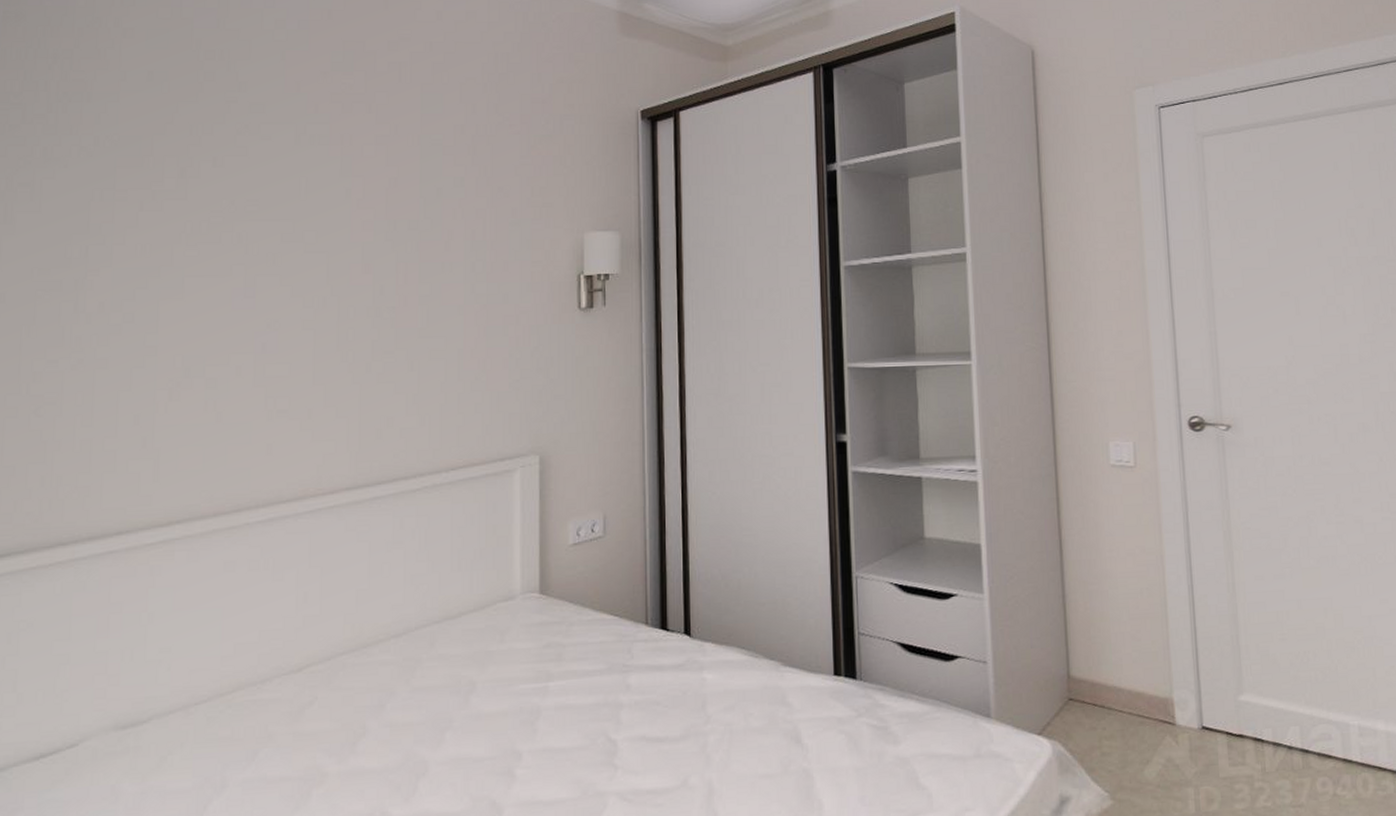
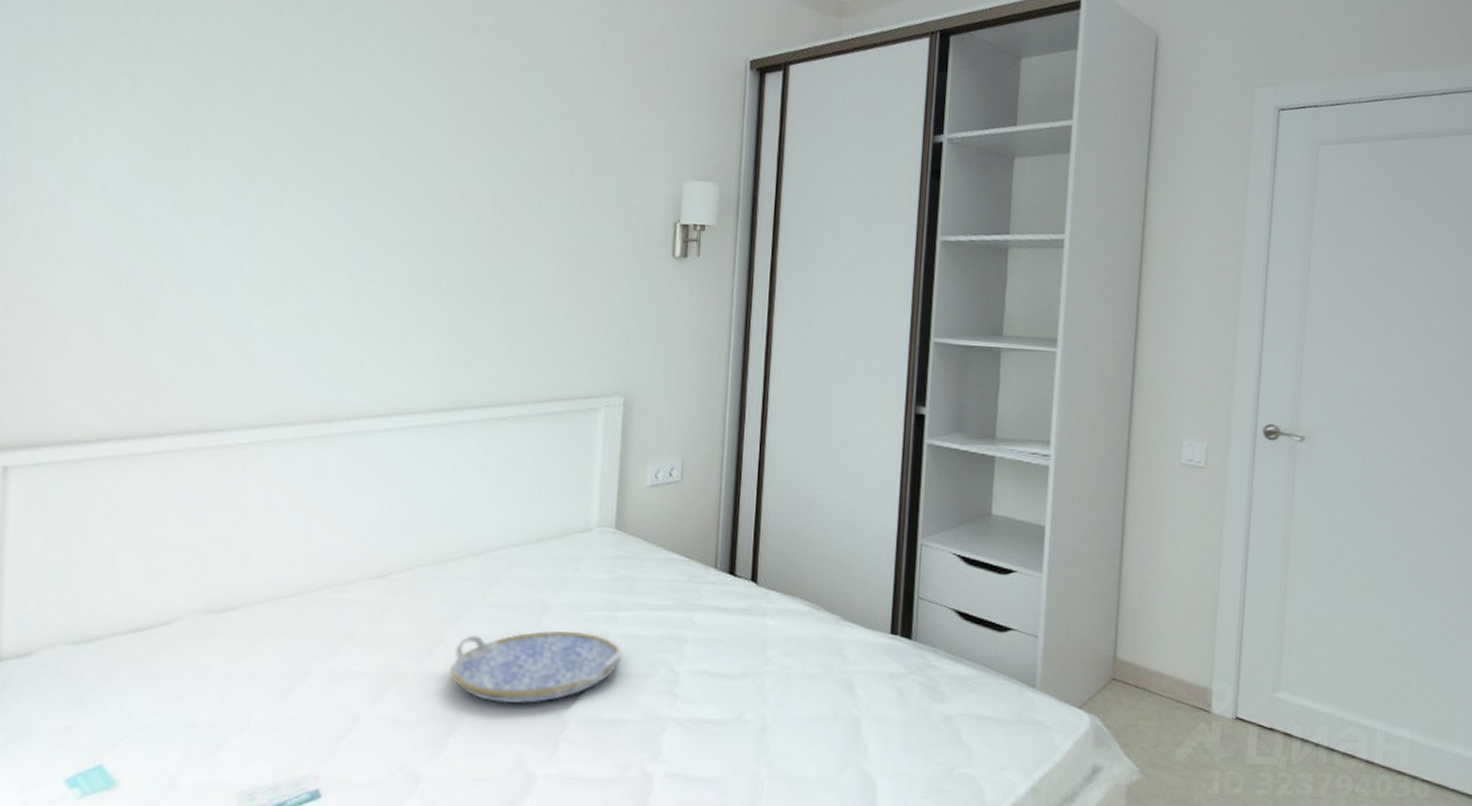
serving tray: none [375,708,556,796] -> present [450,631,622,704]

